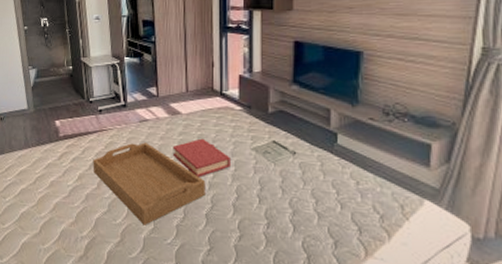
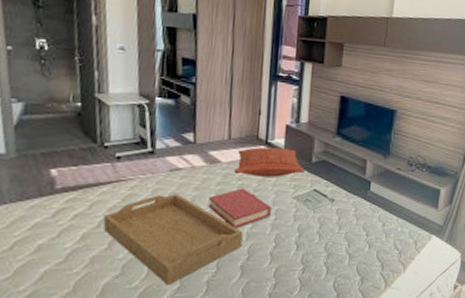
pillow: none [193,98,261,128] -> present [234,147,305,177]

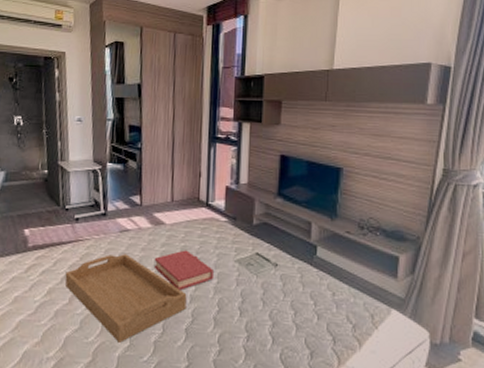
pillow: present [234,147,305,177] -> none [177,209,246,240]

